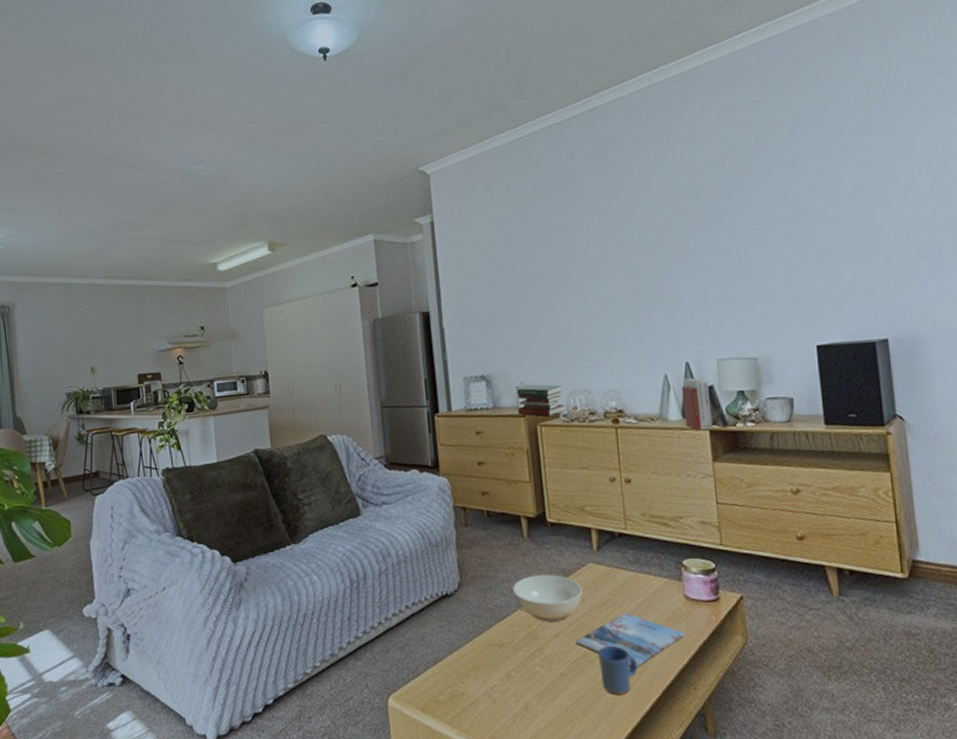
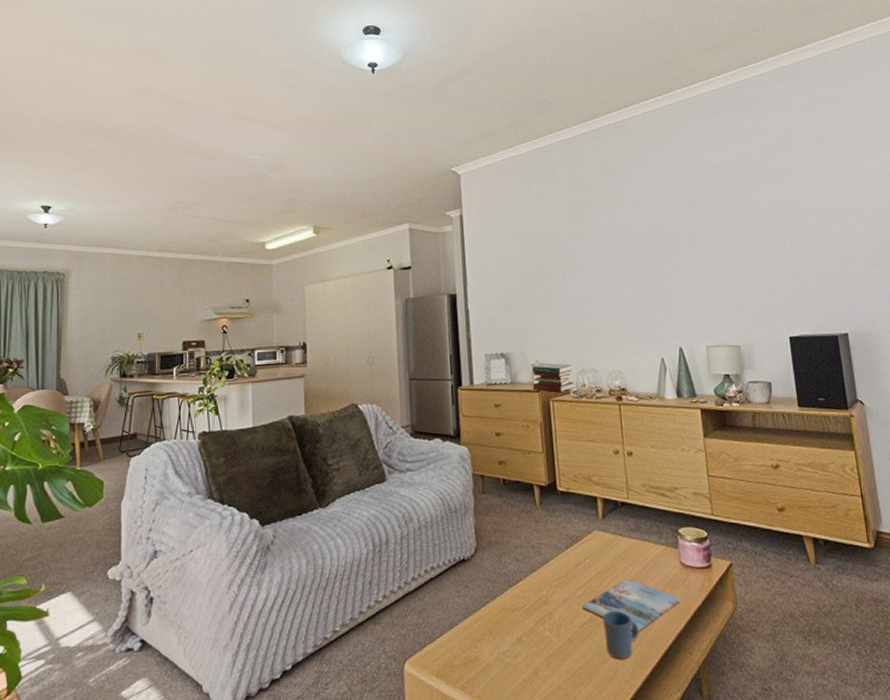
bowl: present [512,574,583,622] -> none [524,540,589,587]
books: present [682,377,730,431] -> none [677,361,718,409]

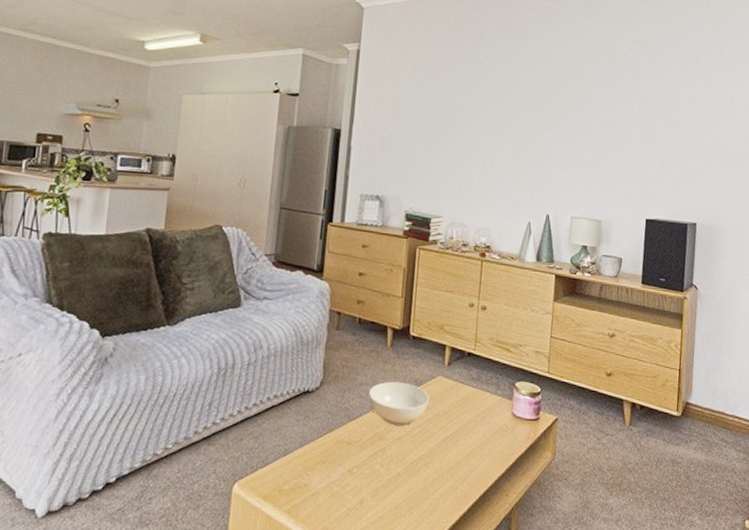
bowl: none [524,540,589,587] -> present [368,381,430,425]
magazine: present [582,578,681,633] -> none [415,423,507,473]
mug: present [603,610,639,659] -> none [431,451,464,495]

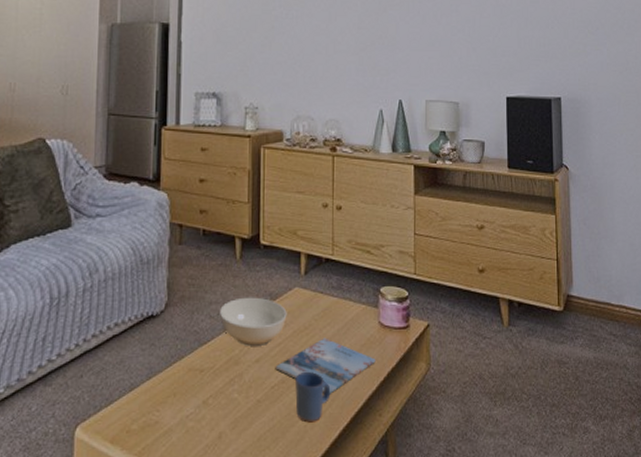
books: present [402,211,444,242] -> none [244,107,289,140]
magazine: none [415,423,507,473] -> present [275,338,376,394]
mug: none [431,451,464,495] -> present [295,371,331,421]

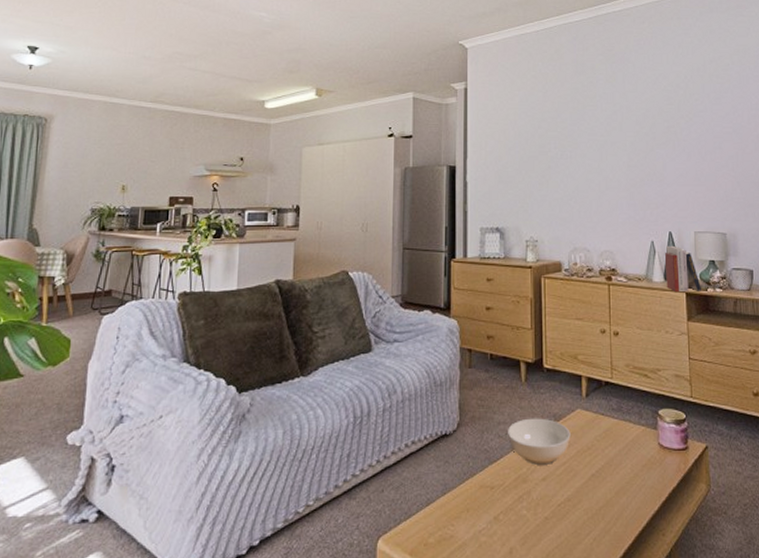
magazine: present [275,338,376,394] -> none [561,458,657,513]
mug: present [295,371,331,421] -> none [581,490,615,539]
books: none [394,114,431,165] -> present [665,245,702,293]

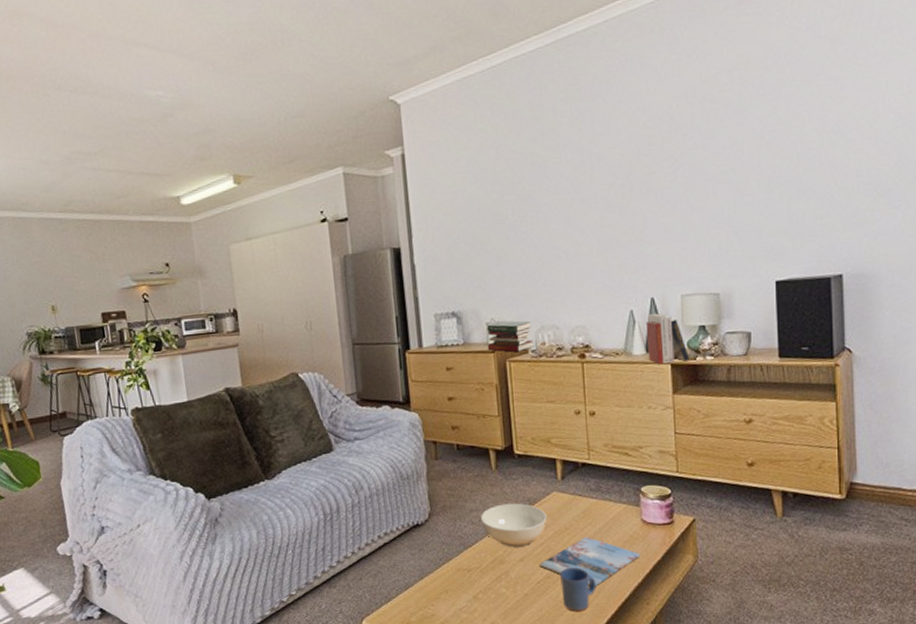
books: none [525,240,567,270] -> present [487,320,534,353]
magazine: none [561,458,657,513] -> present [539,536,640,587]
mug: none [581,490,615,539] -> present [560,567,597,611]

